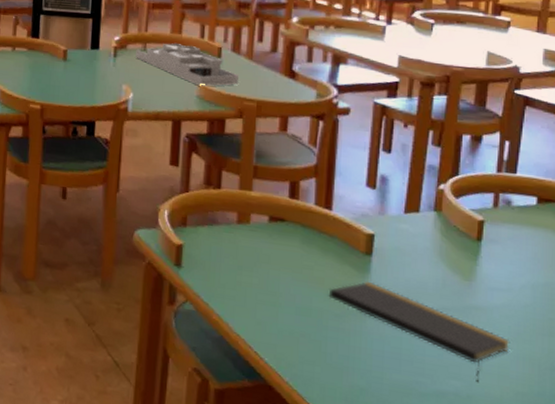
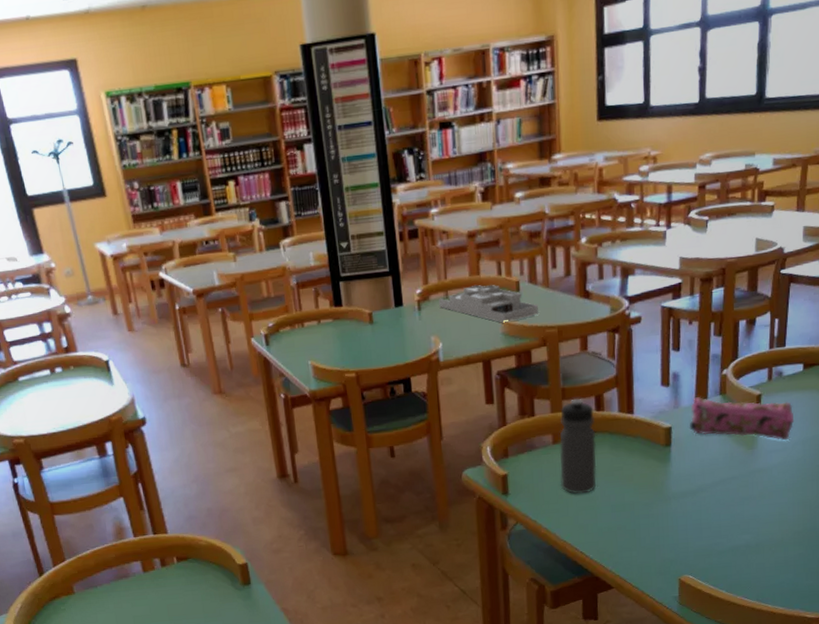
water bottle: none [240,180,287,287] -> present [559,399,597,494]
notepad: present [328,281,511,383] -> none [637,468,787,532]
pencil case: none [395,207,524,280] -> present [689,396,795,440]

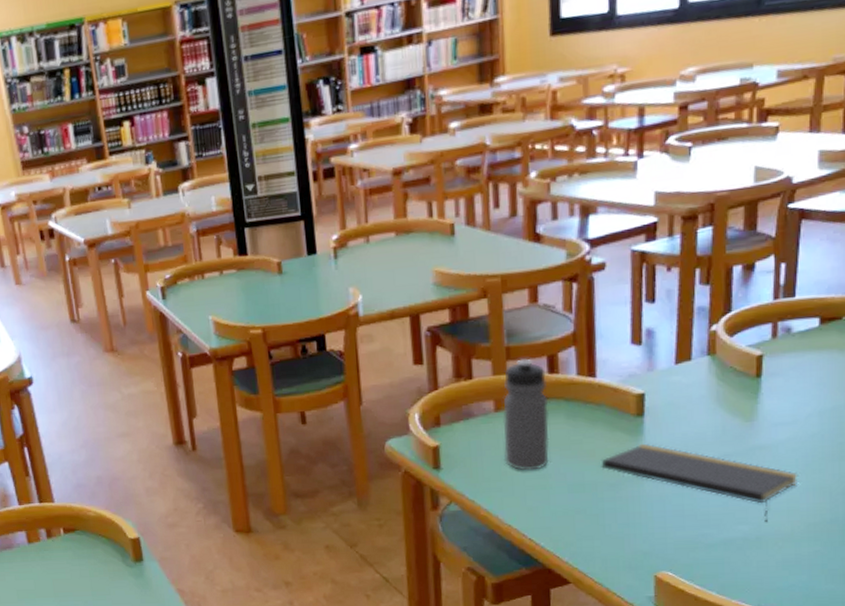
desk organizer: present [439,285,538,323] -> none [358,228,477,272]
notepad: none [637,468,787,532] -> present [601,443,799,523]
pencil case: present [689,396,795,440] -> none [667,356,808,411]

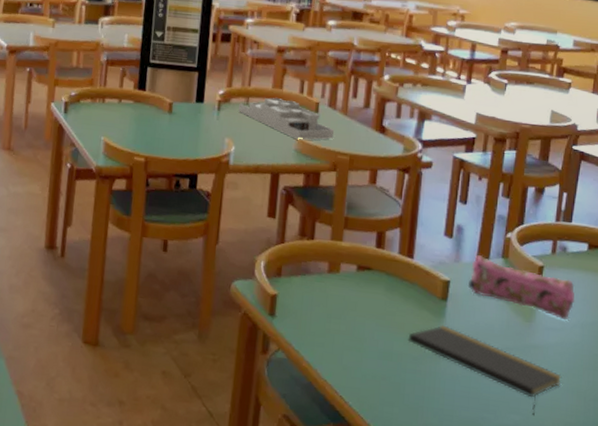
desk organizer: none [358,228,477,272] -> present [238,97,334,140]
water bottle: present [503,359,550,471] -> none [329,231,374,333]
pencil case: none [667,356,808,411] -> present [467,254,575,320]

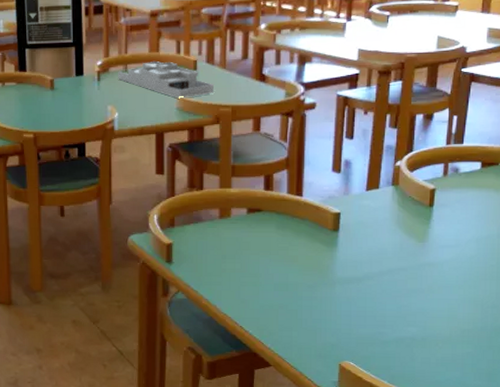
notepad: present [408,325,562,416] -> none [302,254,458,327]
pencil case: present [467,254,575,320] -> none [358,185,469,236]

